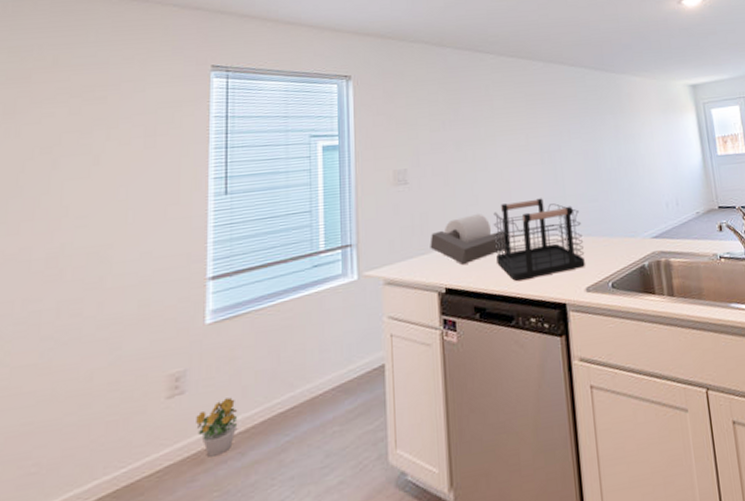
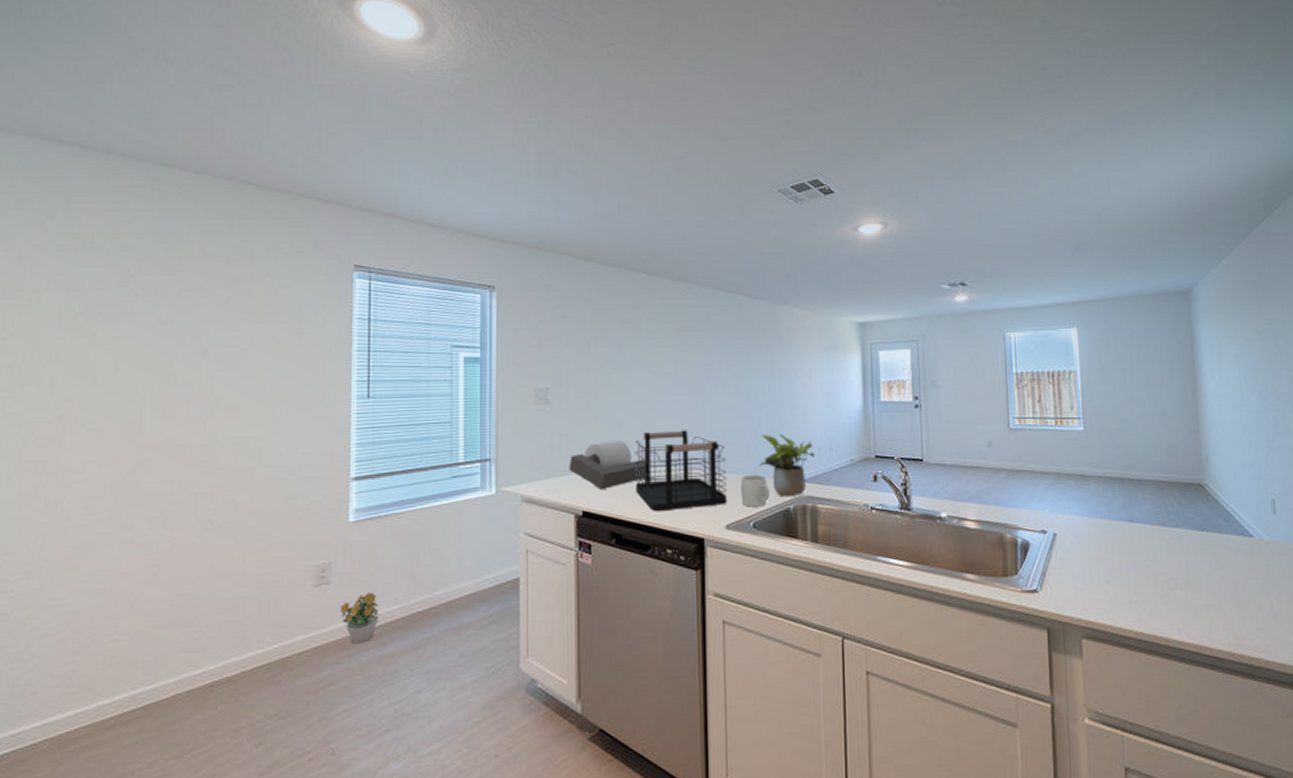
mug: none [596,235,625,268] -> present [740,475,769,507]
potted plant: none [612,193,664,255] -> present [758,433,816,497]

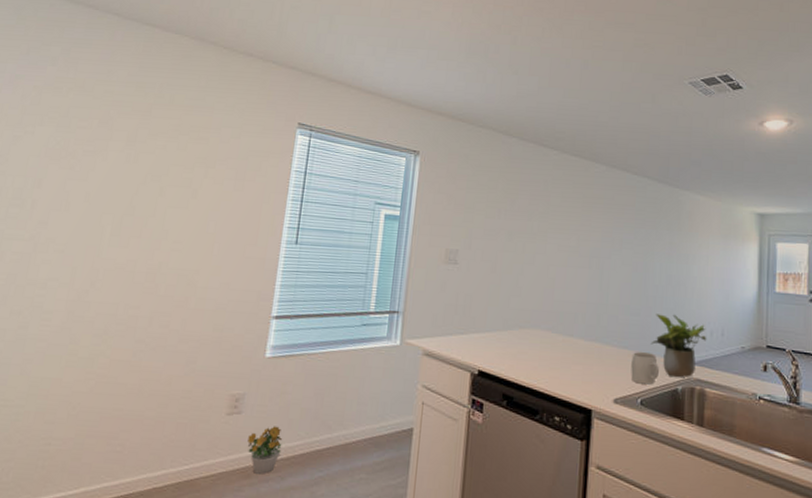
paper towel holder: present [569,439,646,489] -> none [469,304,542,351]
dish rack: present [634,430,727,511] -> none [530,300,620,379]

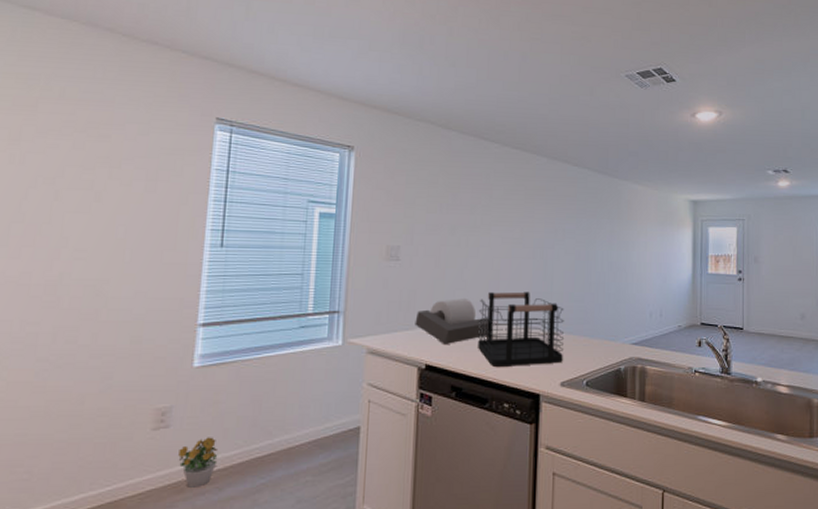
paper towel holder: none [469,304,542,351] -> present [415,297,489,344]
dish rack: none [530,300,620,379] -> present [477,291,564,367]
mug: present [631,352,659,385] -> none [576,337,603,366]
potted plant: present [650,314,707,378] -> none [594,298,647,358]

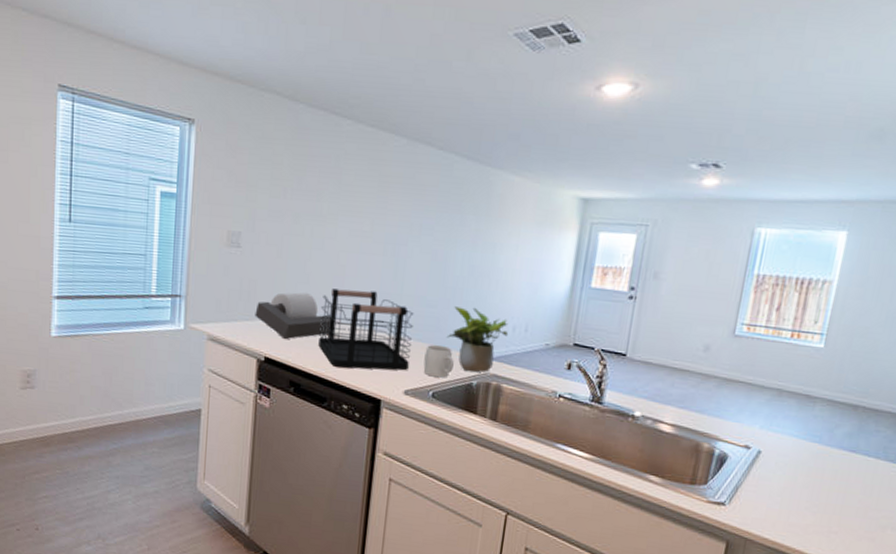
flowerpot: present [178,437,219,488] -> none [43,401,76,444]
mug: none [576,337,603,366] -> present [423,345,454,378]
potted plant: none [594,298,647,358] -> present [446,306,509,372]

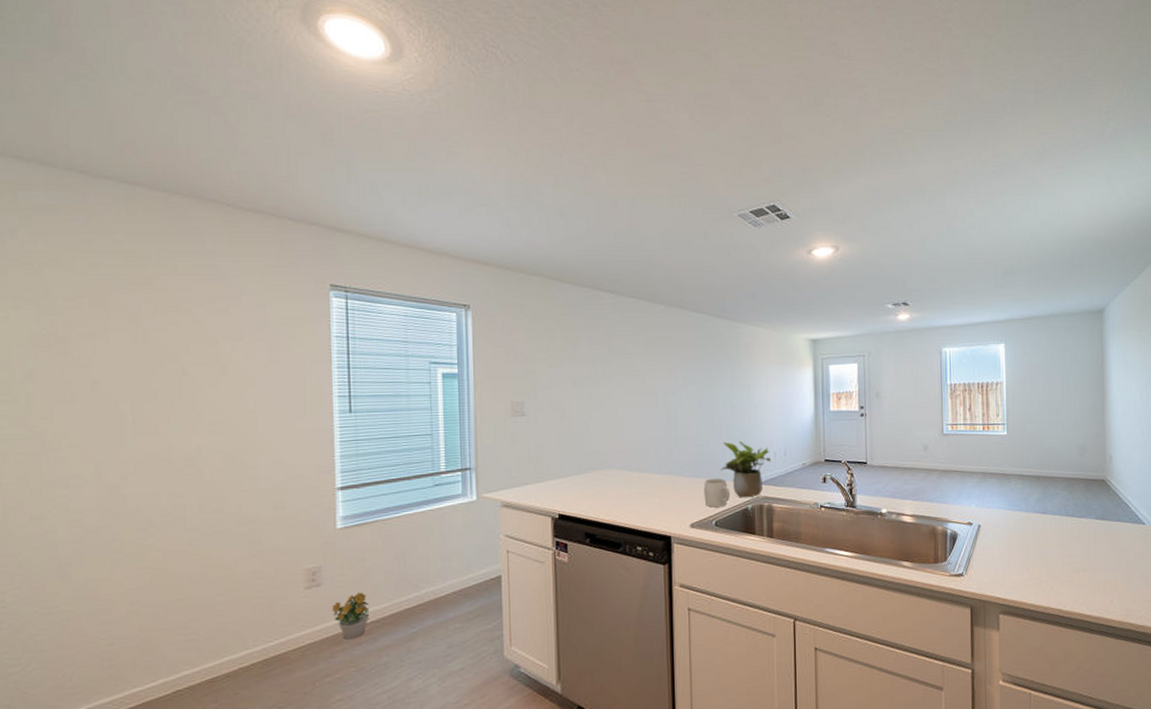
flowerpot: none [43,401,76,444] -> present [332,592,370,640]
paper towel holder: present [255,292,331,339] -> none [545,448,617,494]
dish rack: present [318,288,414,371] -> none [606,439,691,513]

